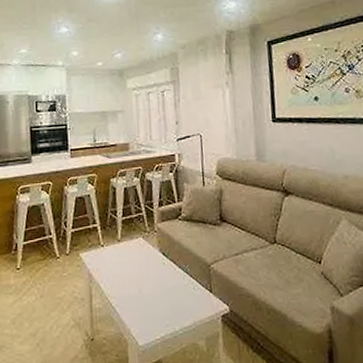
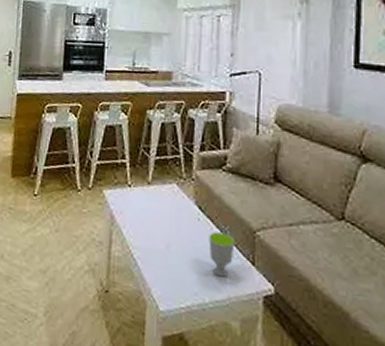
cup: none [173,271,195,307] -> present [209,232,235,278]

